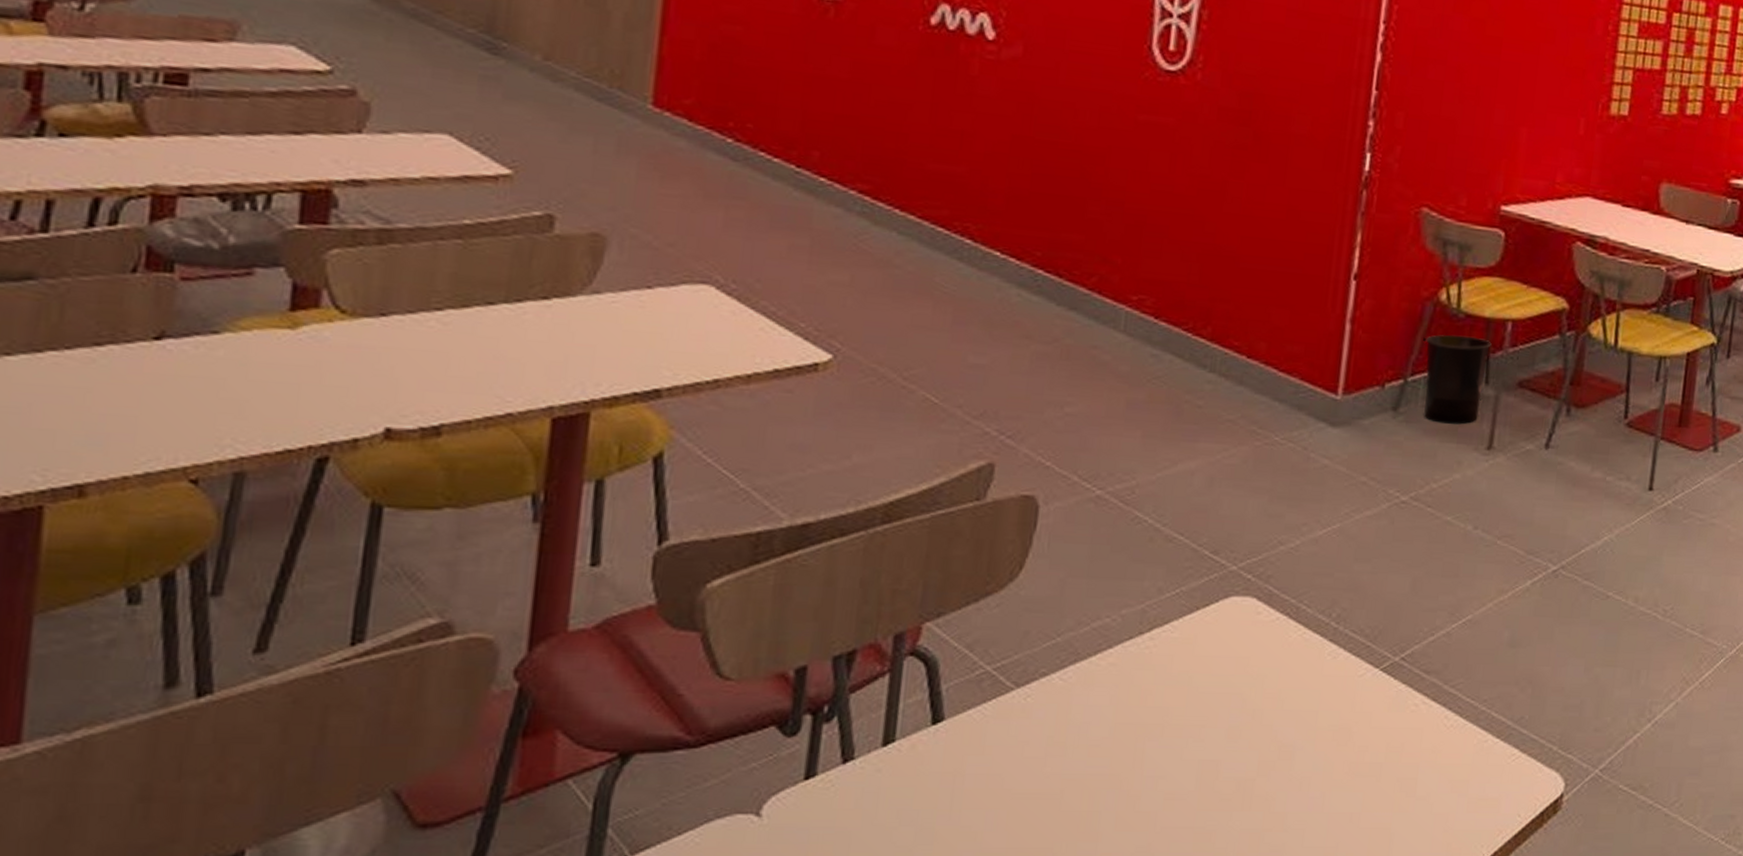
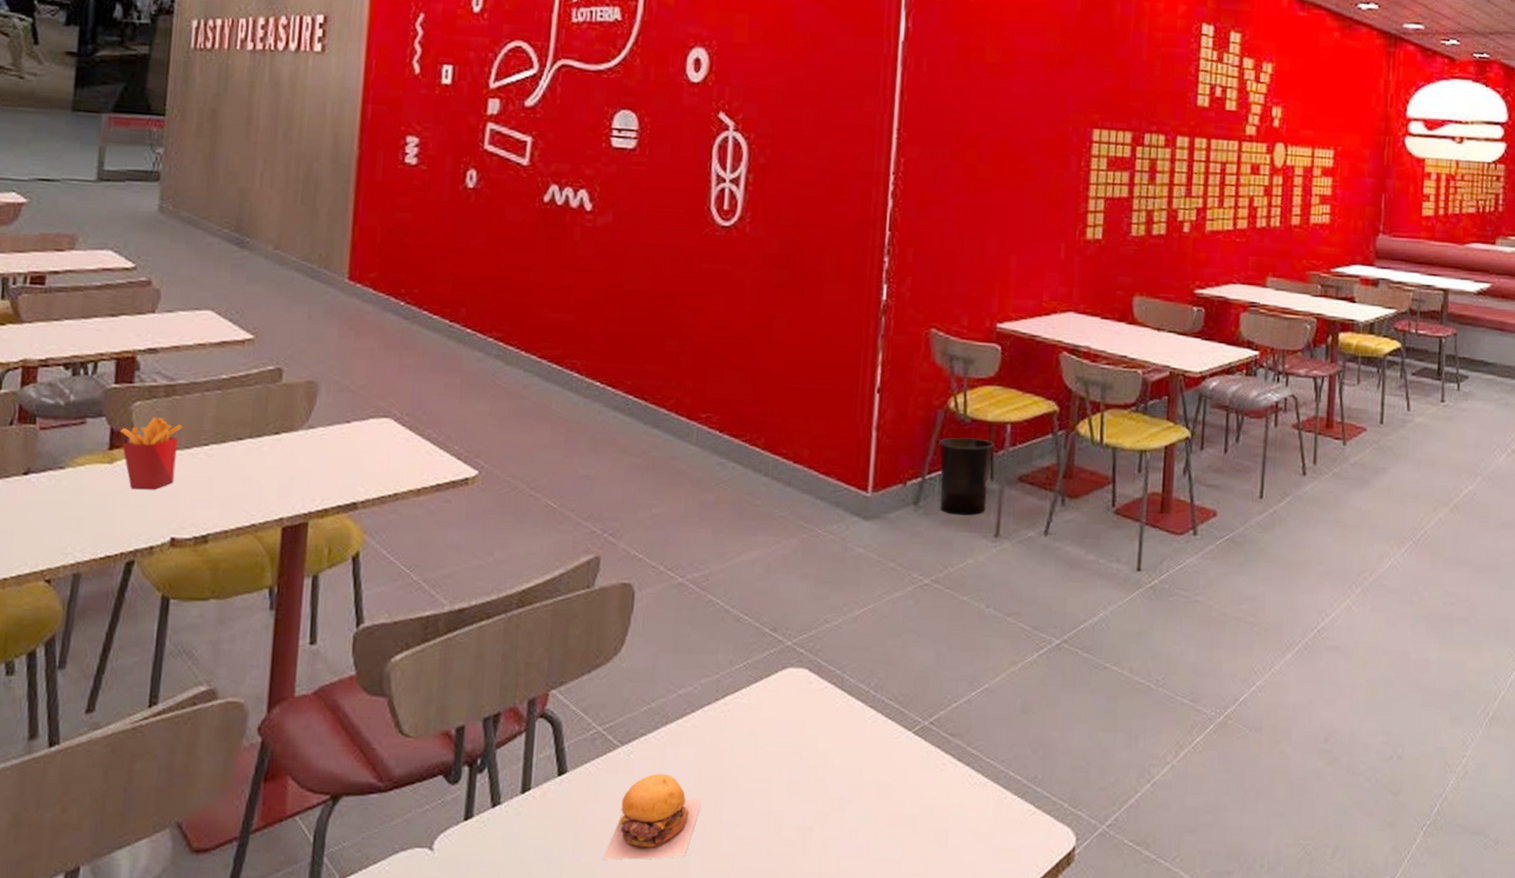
french fries: none [307,269,405,366] -> present [120,416,183,490]
hamburger: none [988,720,1119,822] -> present [602,773,702,860]

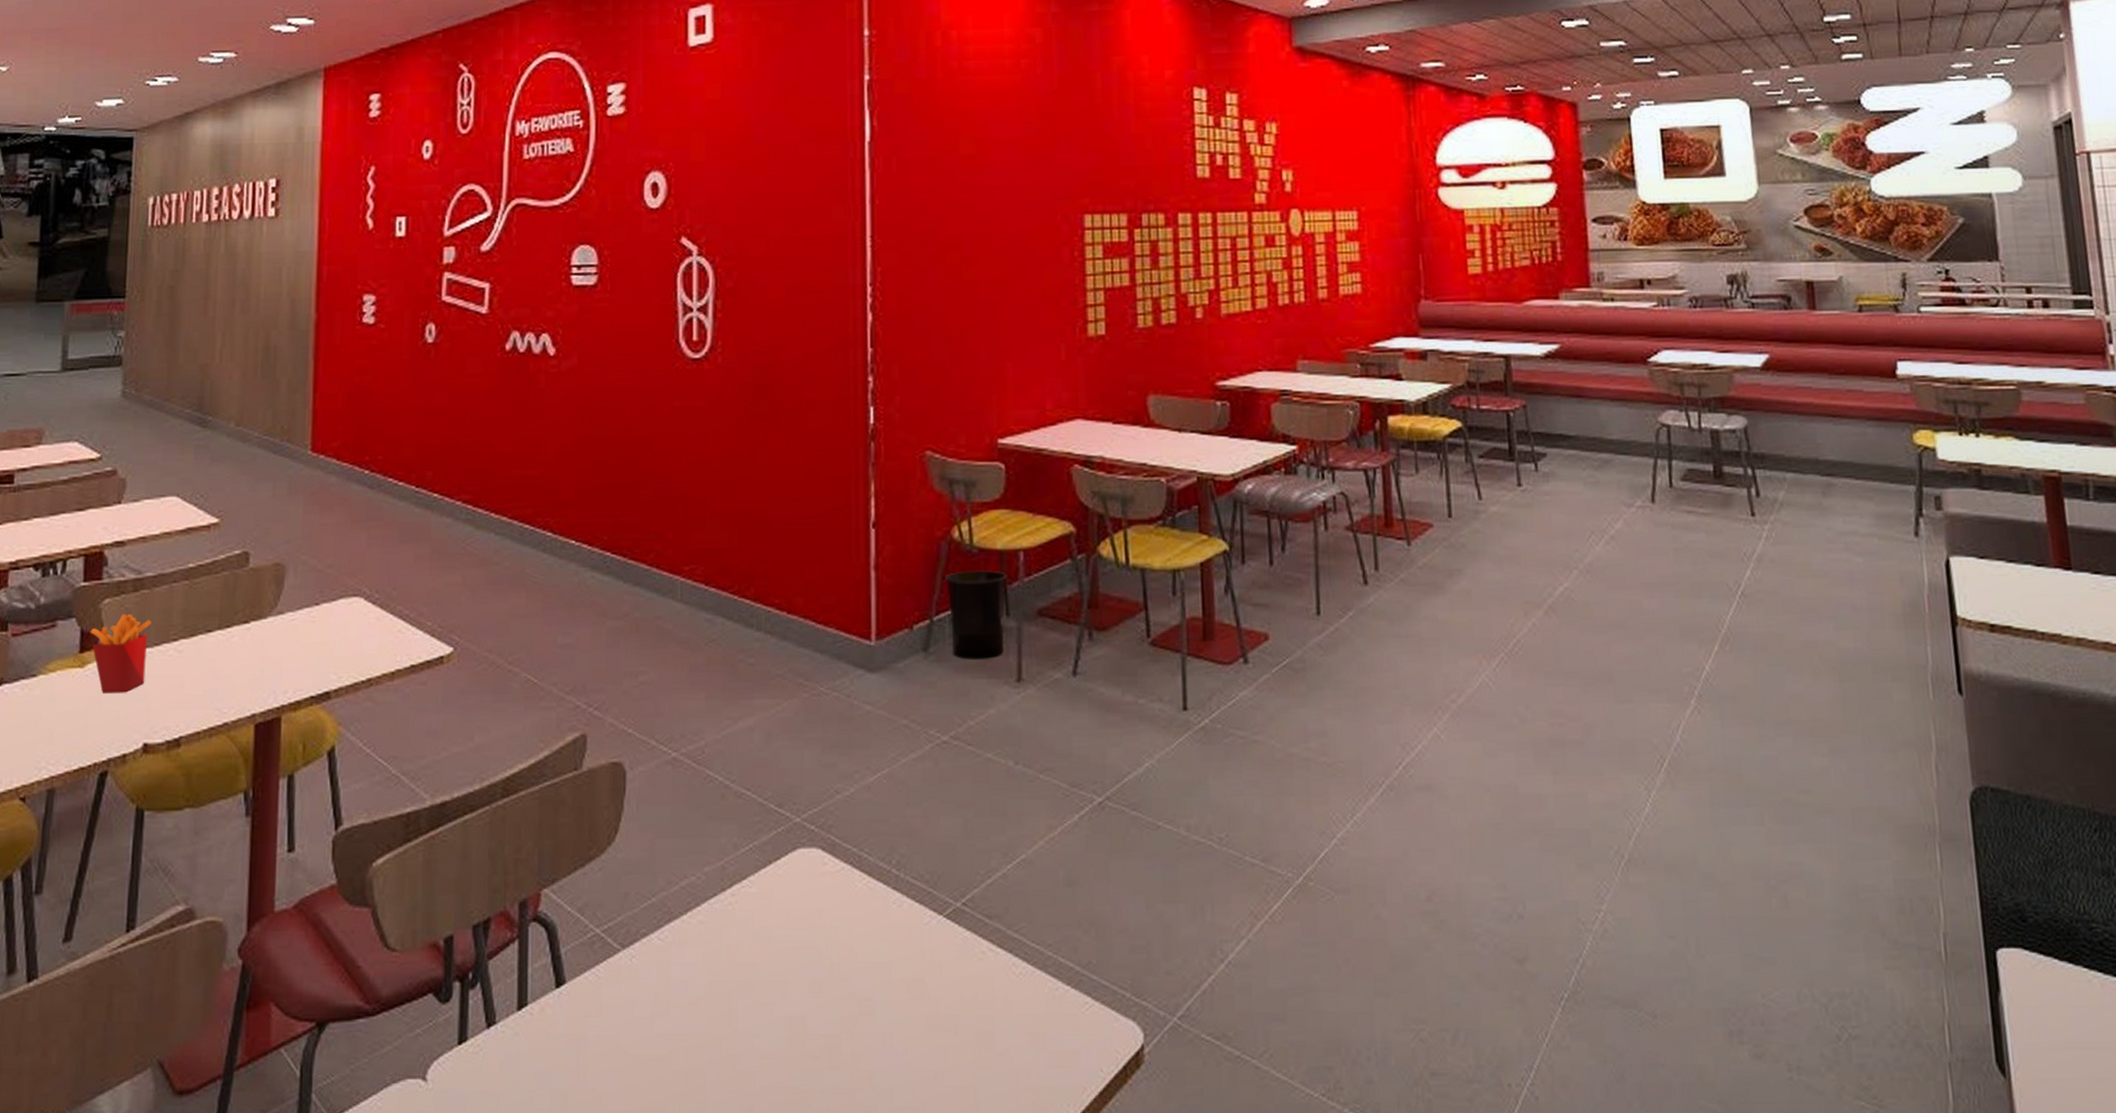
hamburger: present [602,773,702,860] -> none [610,979,715,1084]

